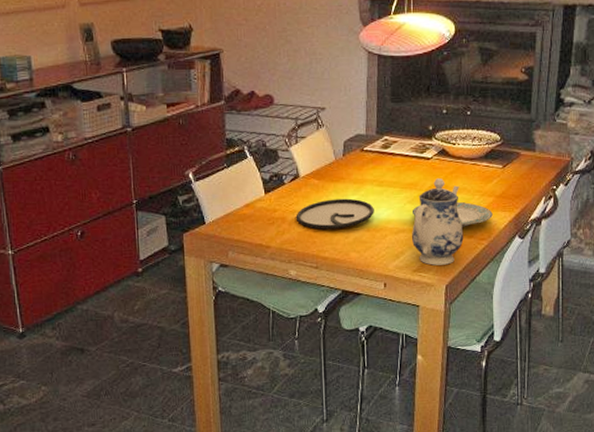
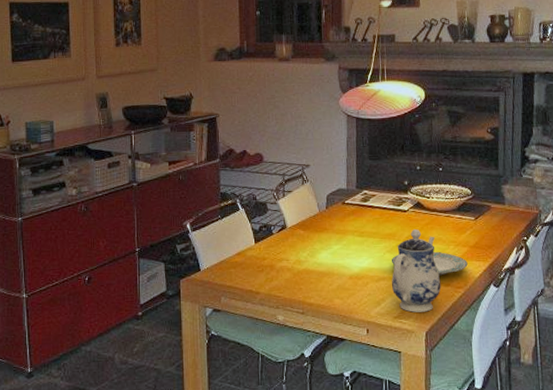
plate: present [295,198,374,230] -> none [283,248,356,277]

